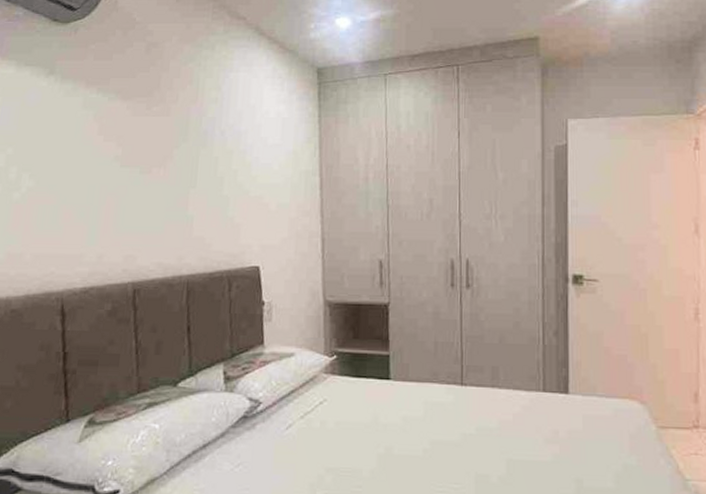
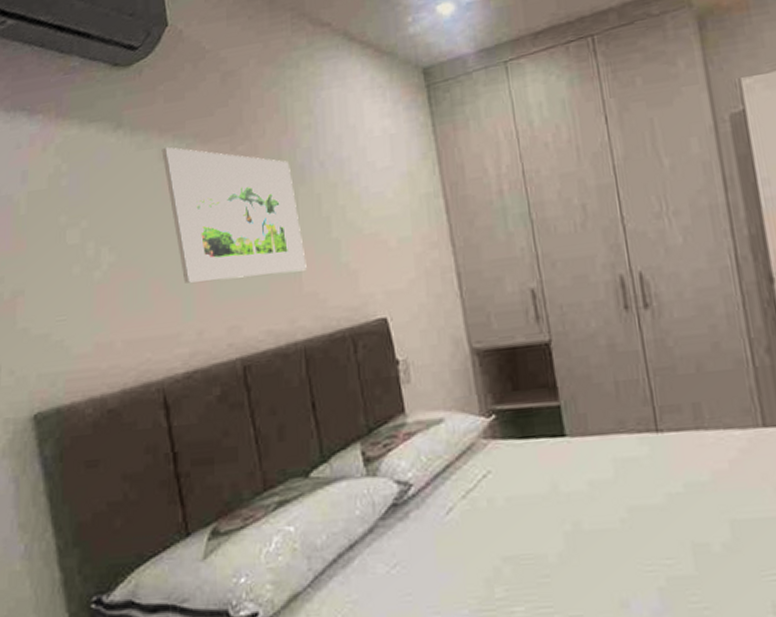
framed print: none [86,97,199,218] -> present [161,146,307,283]

